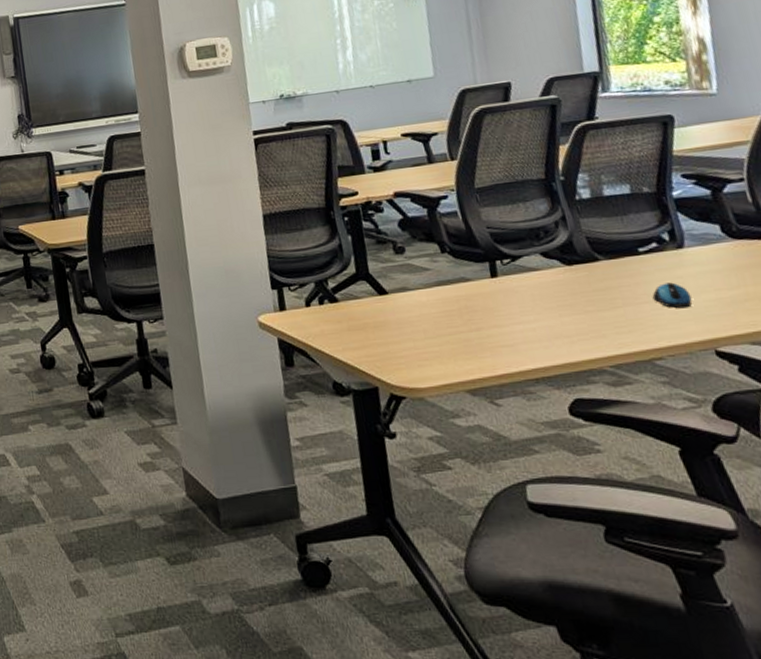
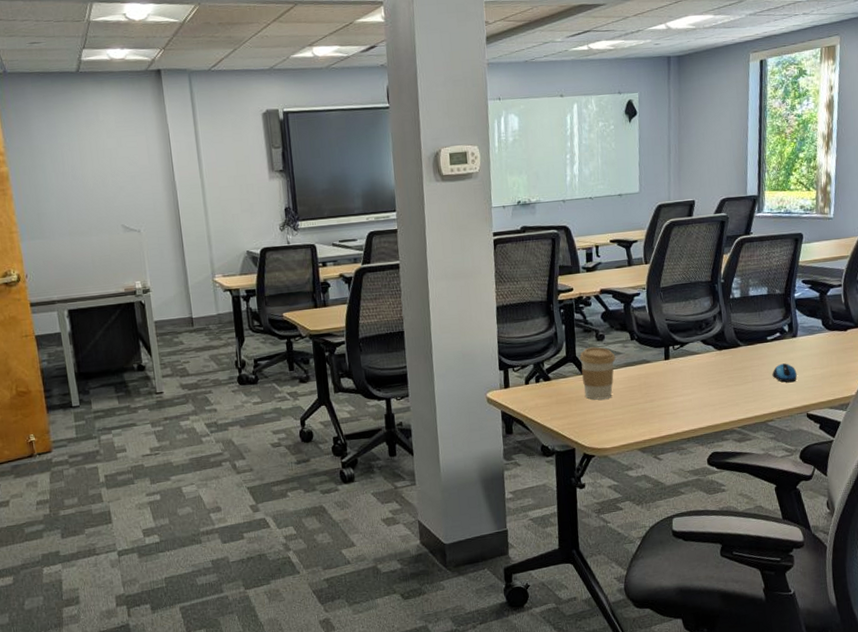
coffee cup: none [373,261,423,327] -> present [579,346,616,400]

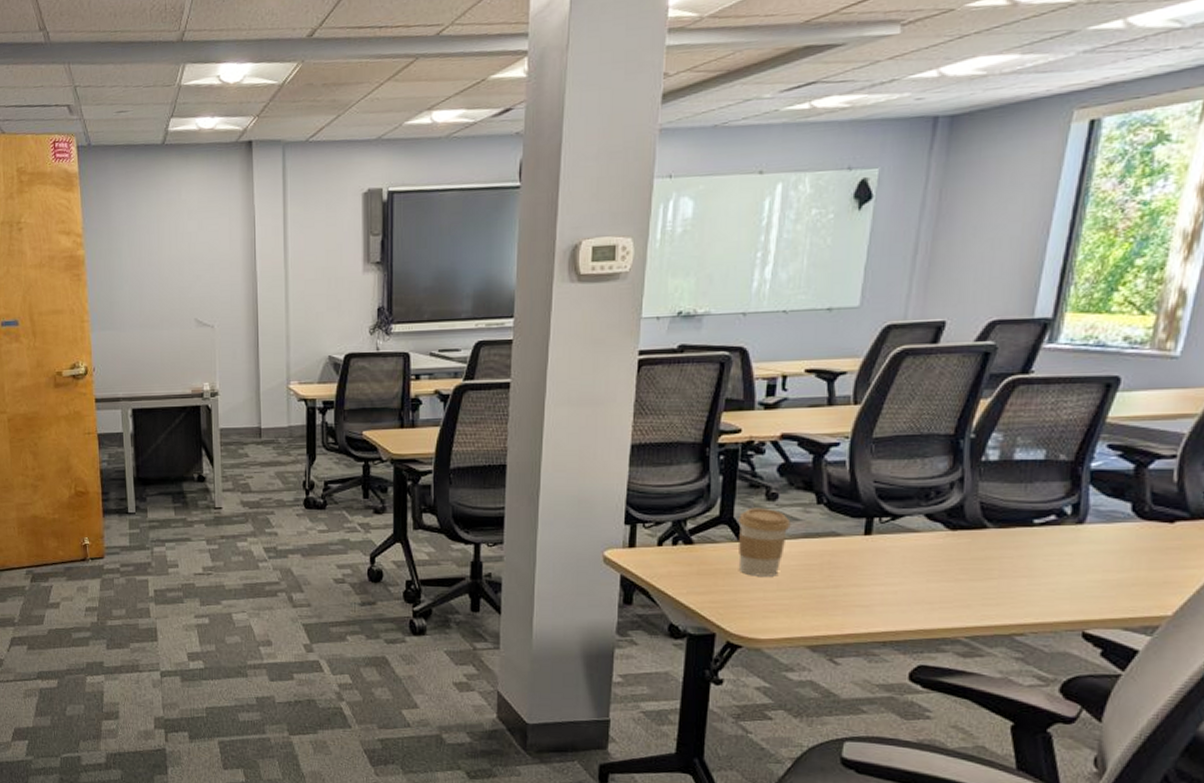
computer mouse: present [772,363,797,382] -> none [1033,558,1076,585]

